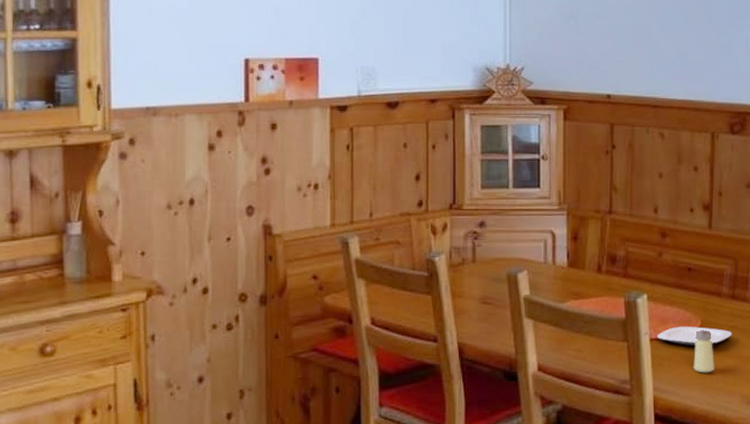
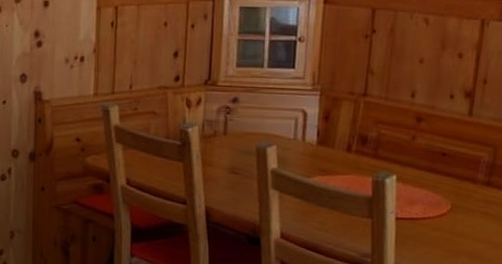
plate: present [657,327,733,346] -> none [403,208,484,229]
saltshaker: present [693,330,715,373] -> none [439,213,462,255]

